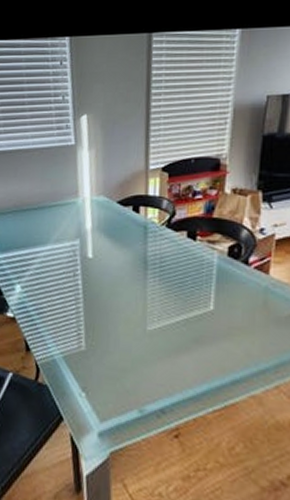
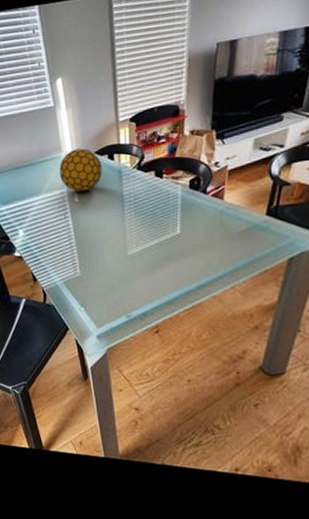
decorative ball: none [72,195,125,247] -> present [59,148,102,192]

